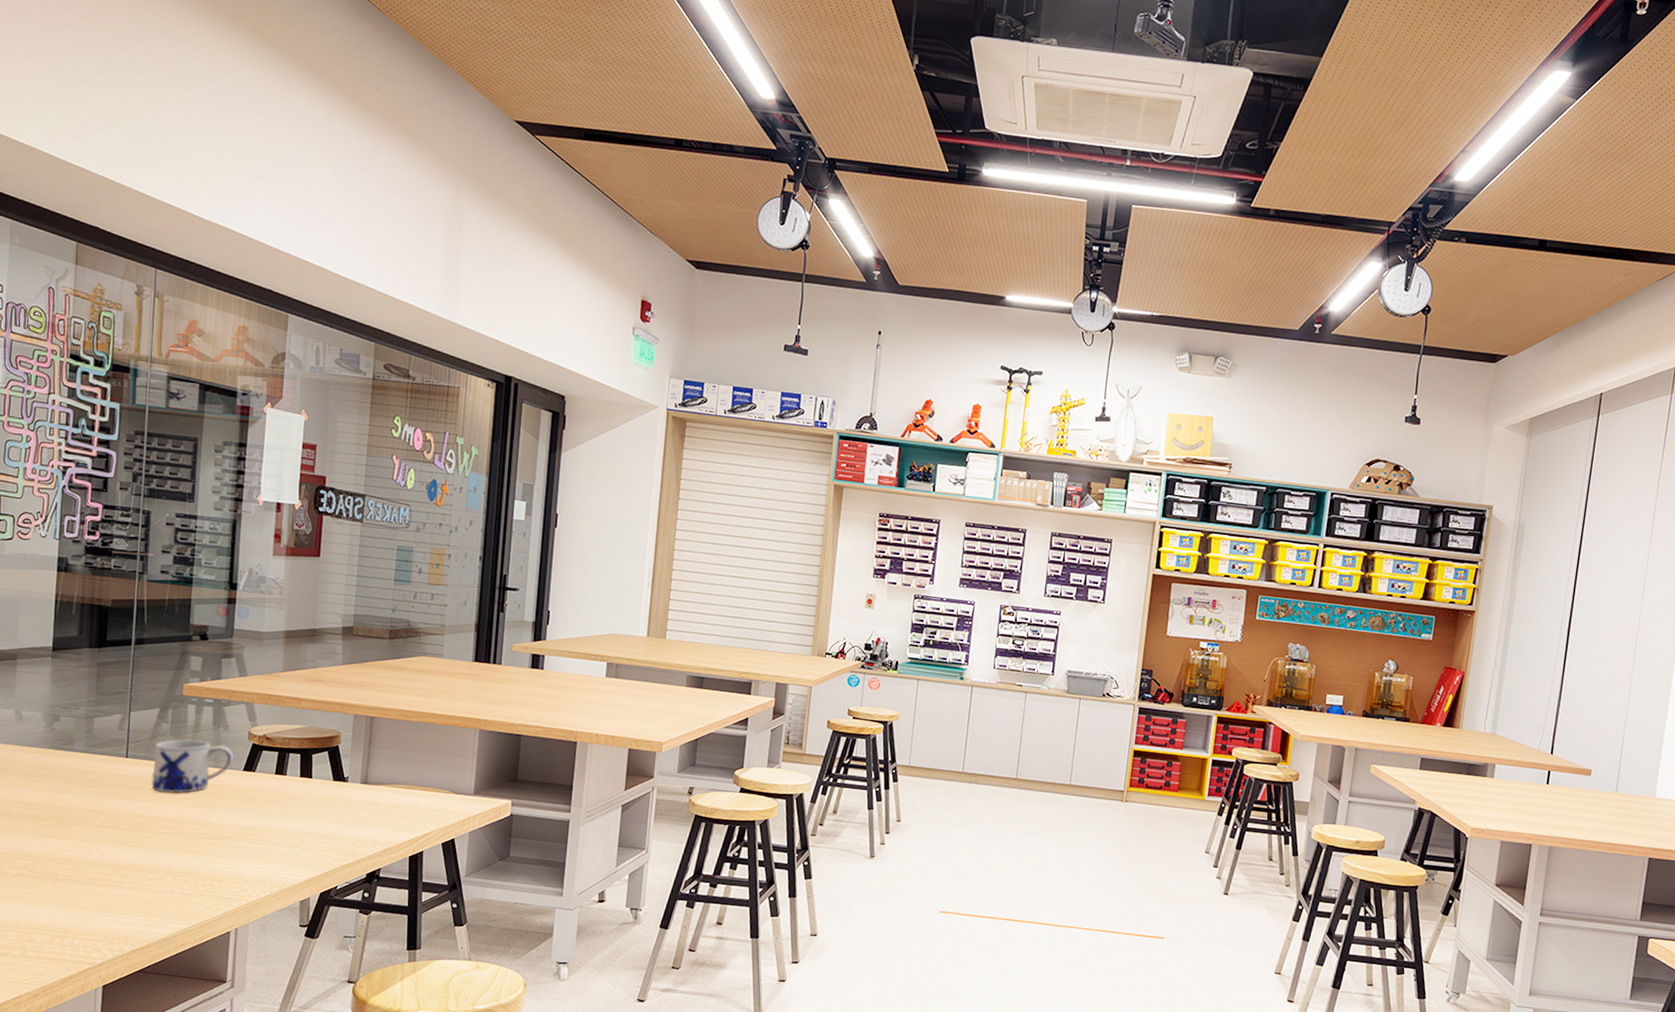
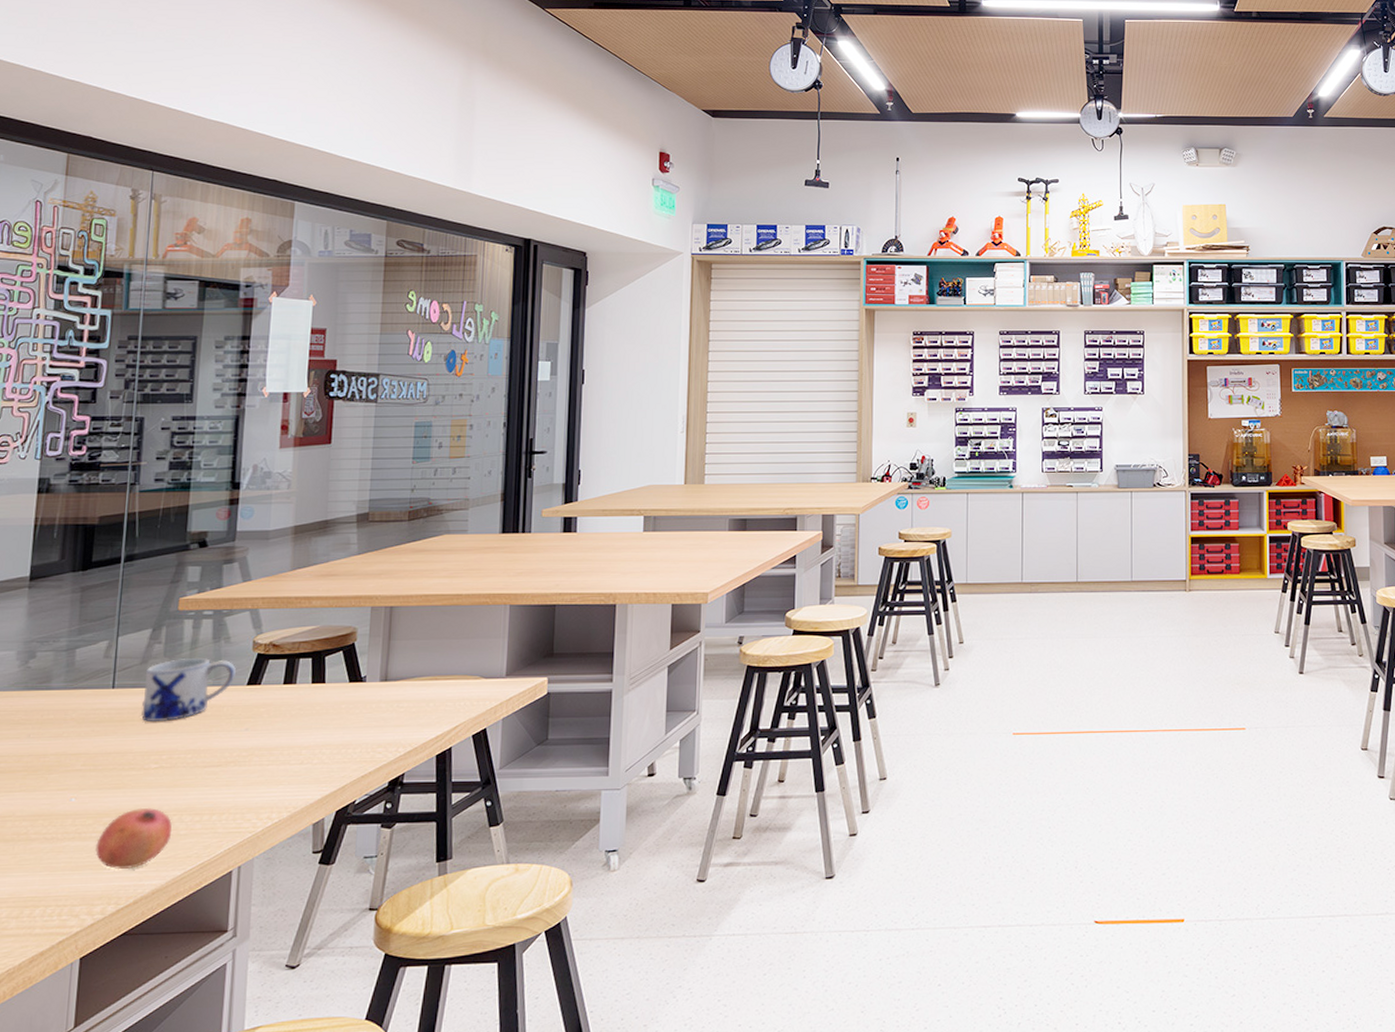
pomegranate: none [114,865,179,918] -> present [95,807,172,870]

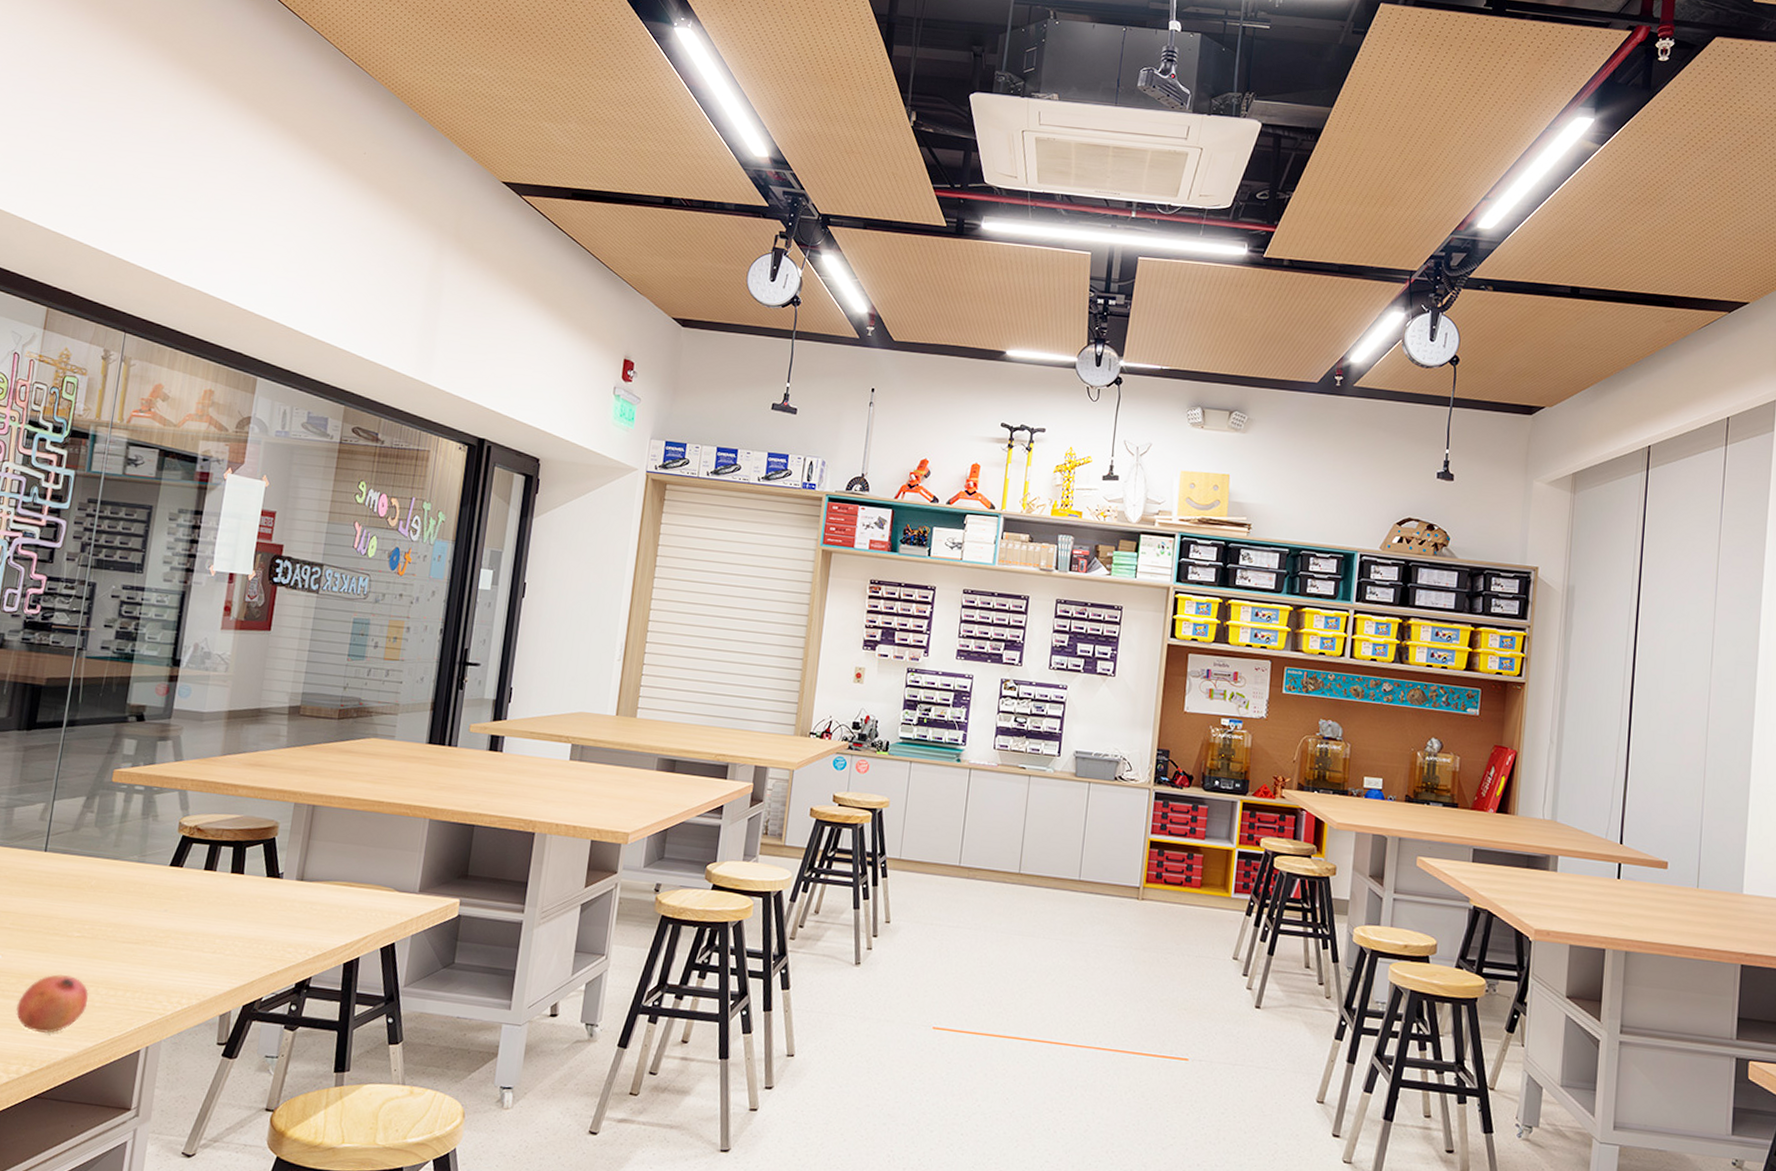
mug: present [141,657,237,722] -> none [69,830,161,892]

